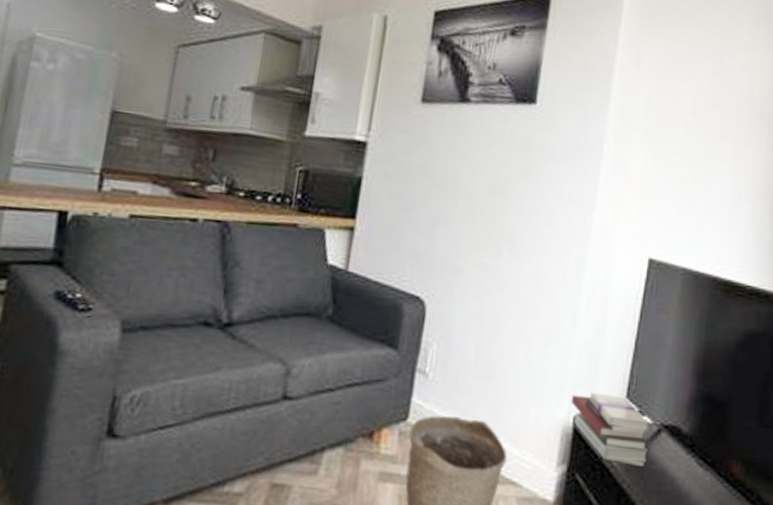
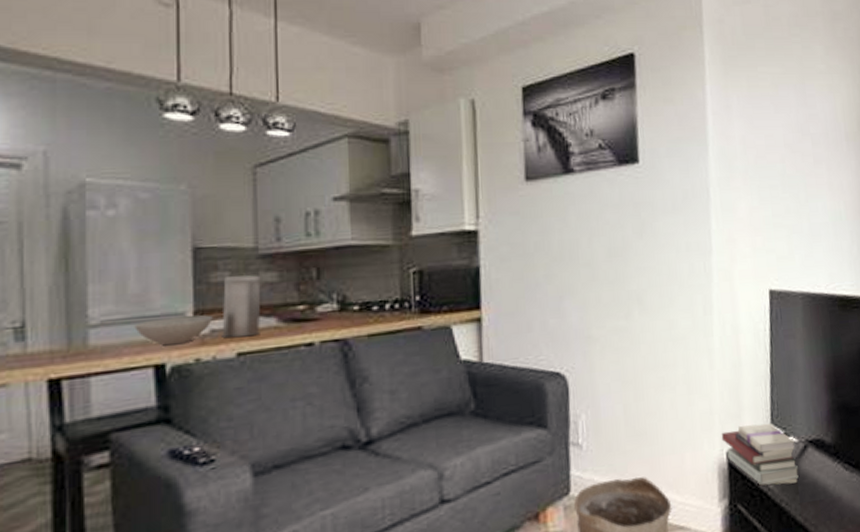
bowl: none [49,169,116,197] -> present [134,315,213,346]
canister: none [120,143,164,202] -> present [222,275,261,339]

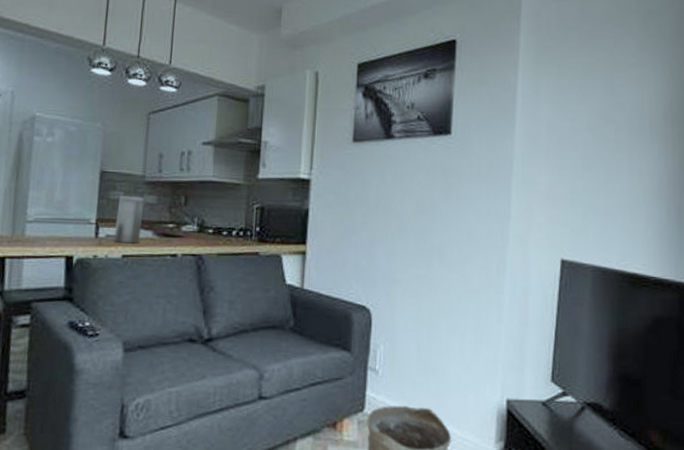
bowl: present [134,315,213,346] -> none [56,222,109,243]
books: present [721,423,799,486] -> none [503,378,575,440]

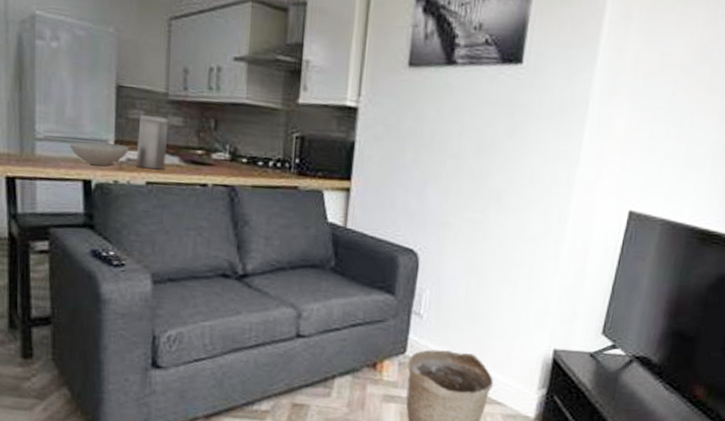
bowl: none [56,222,109,243] -> present [69,142,129,167]

